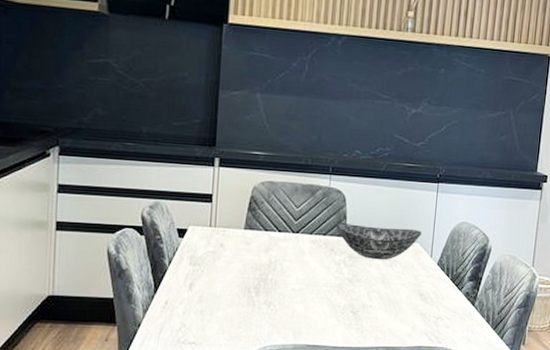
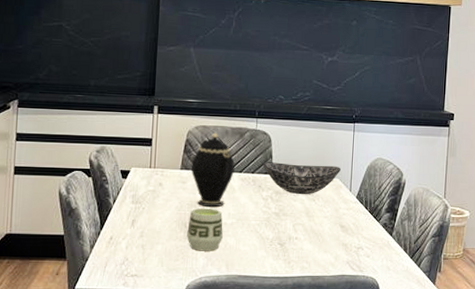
cup: none [250,272,291,319] -> present [187,208,223,251]
teapot: none [255,189,306,272] -> present [190,132,236,208]

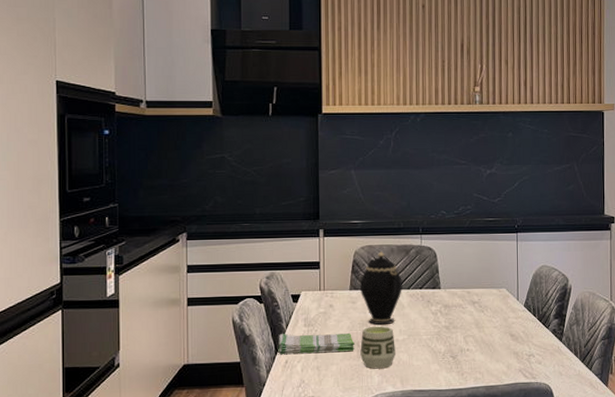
dish towel: none [103,208,182,232] -> present [278,333,354,355]
bowl: present [263,162,341,194] -> none [430,276,507,306]

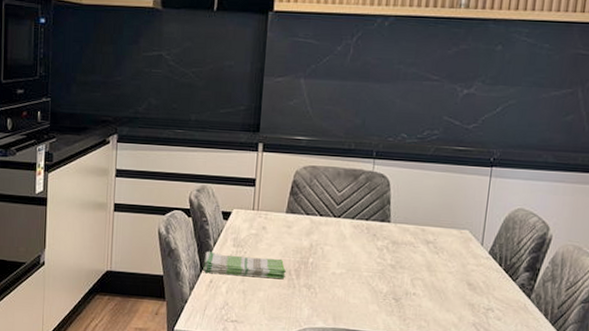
teapot: present [359,251,403,325] -> none [297,174,348,255]
cup: present [360,326,395,369] -> none [291,255,331,302]

